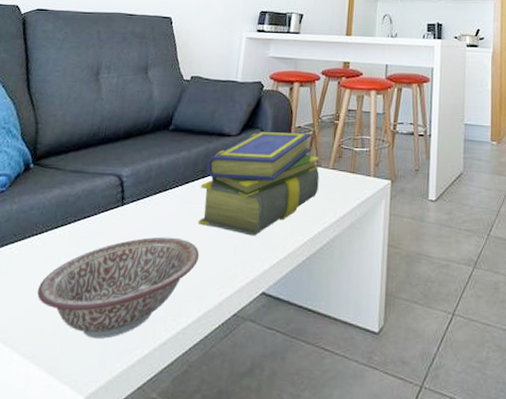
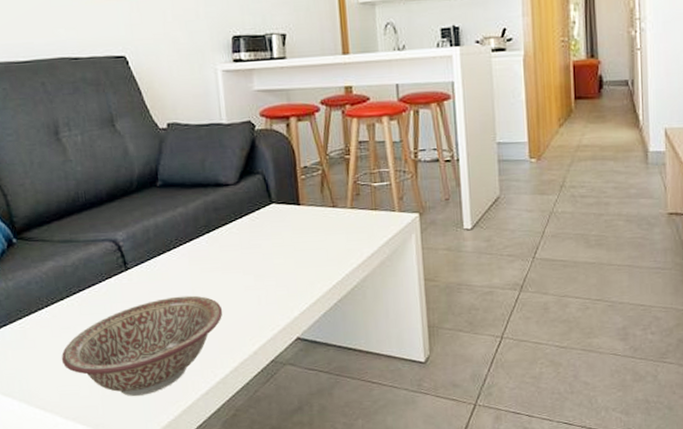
stack of books: present [198,132,320,236] -> none [207,172,339,286]

